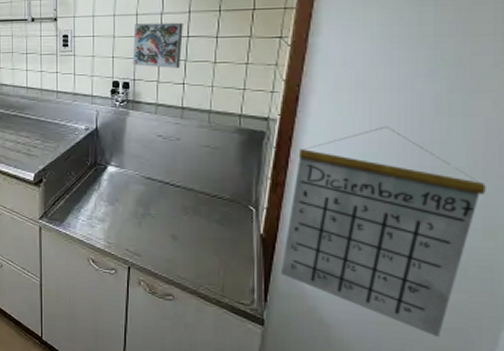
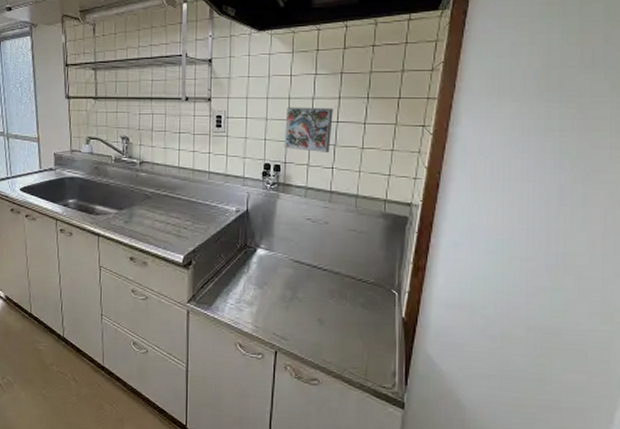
calendar: present [280,126,486,338] -> none [420,213,603,418]

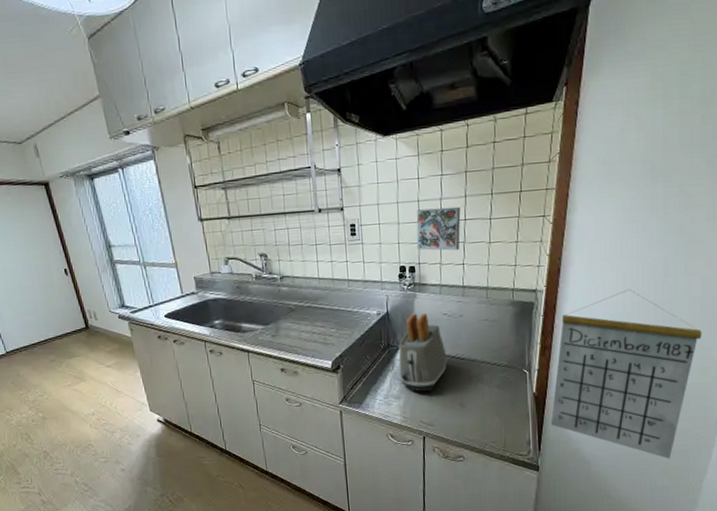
toaster: none [255,214,309,303] -> present [398,312,448,393]
calendar: none [420,213,603,418] -> present [550,288,702,460]

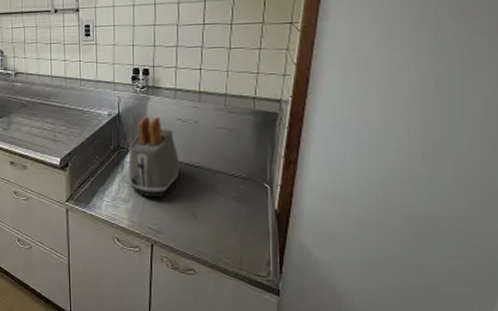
decorative tile: present [416,206,461,251] -> none [151,10,199,55]
calendar: present [550,288,702,460] -> none [294,104,483,302]

